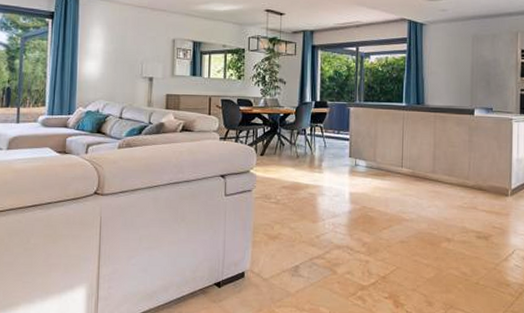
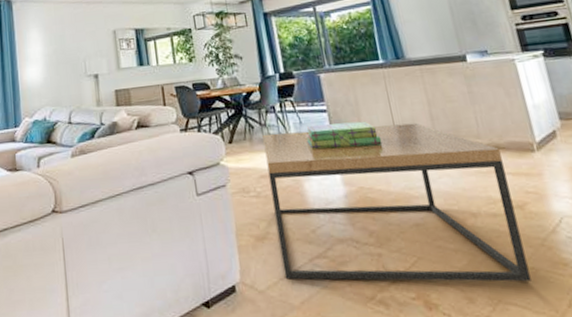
coffee table: none [287,152,481,295] -> present [262,122,531,282]
stack of books: none [327,150,390,174] -> present [306,121,383,150]

